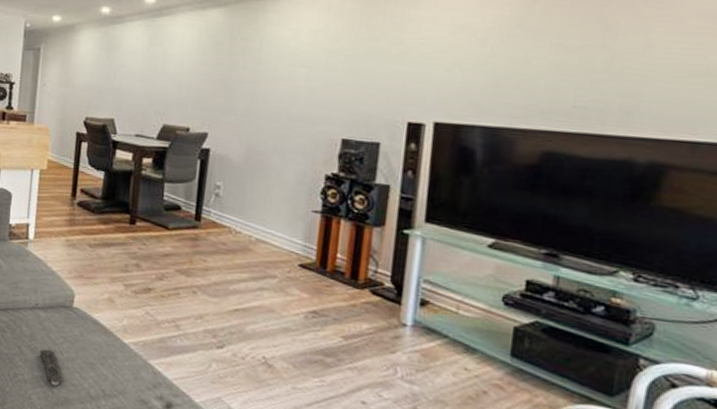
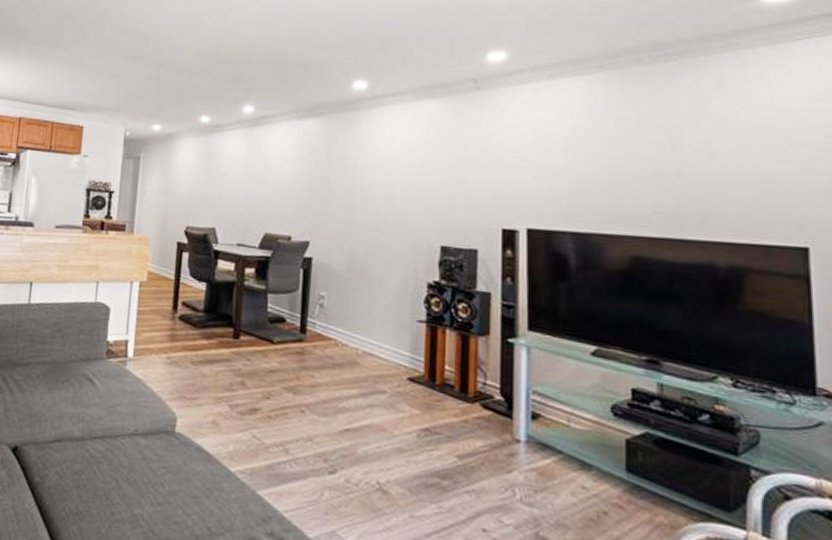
remote control: present [39,349,62,386] -> none [138,482,164,525]

